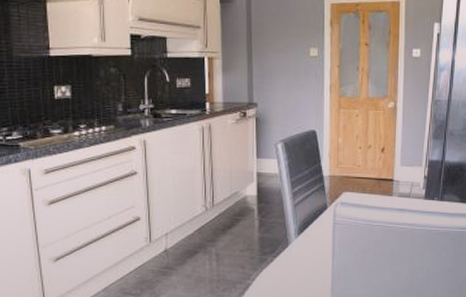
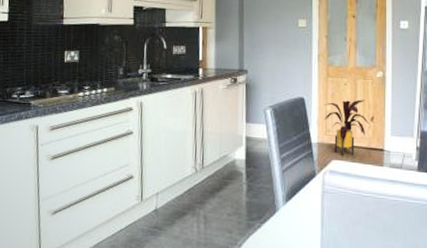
house plant: none [335,131,379,187] -> present [323,99,369,156]

